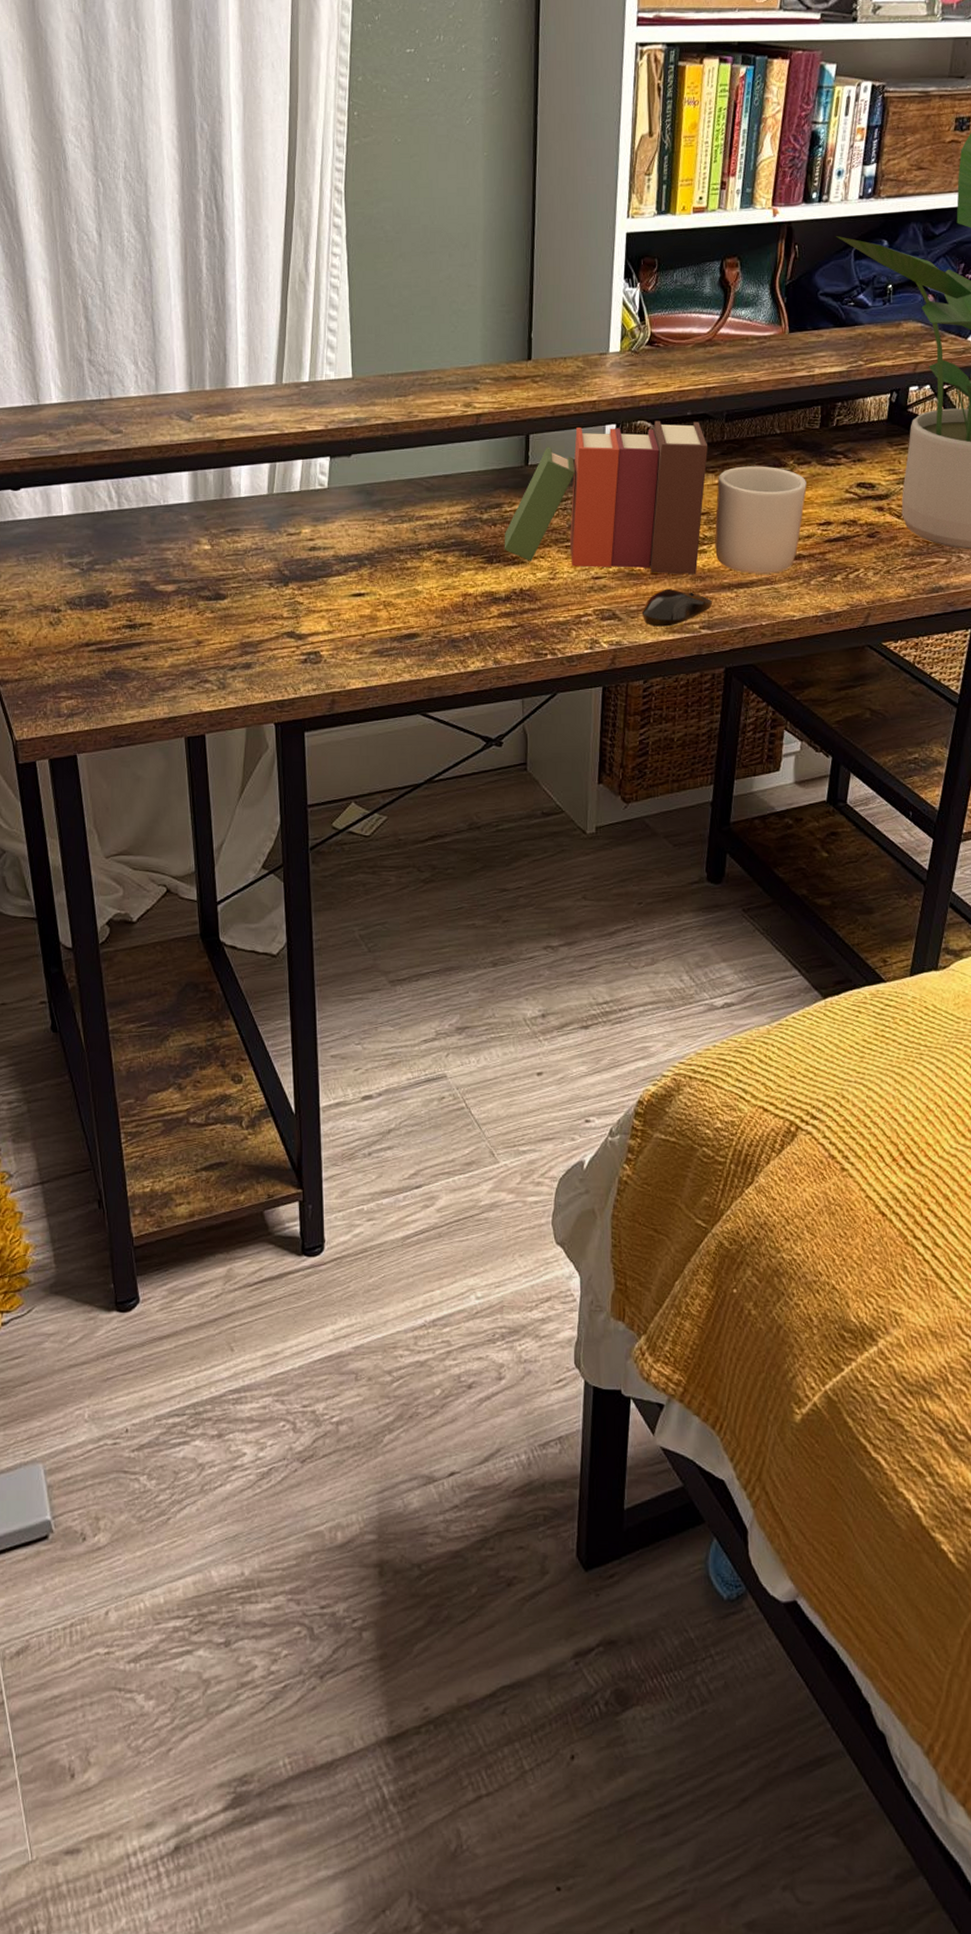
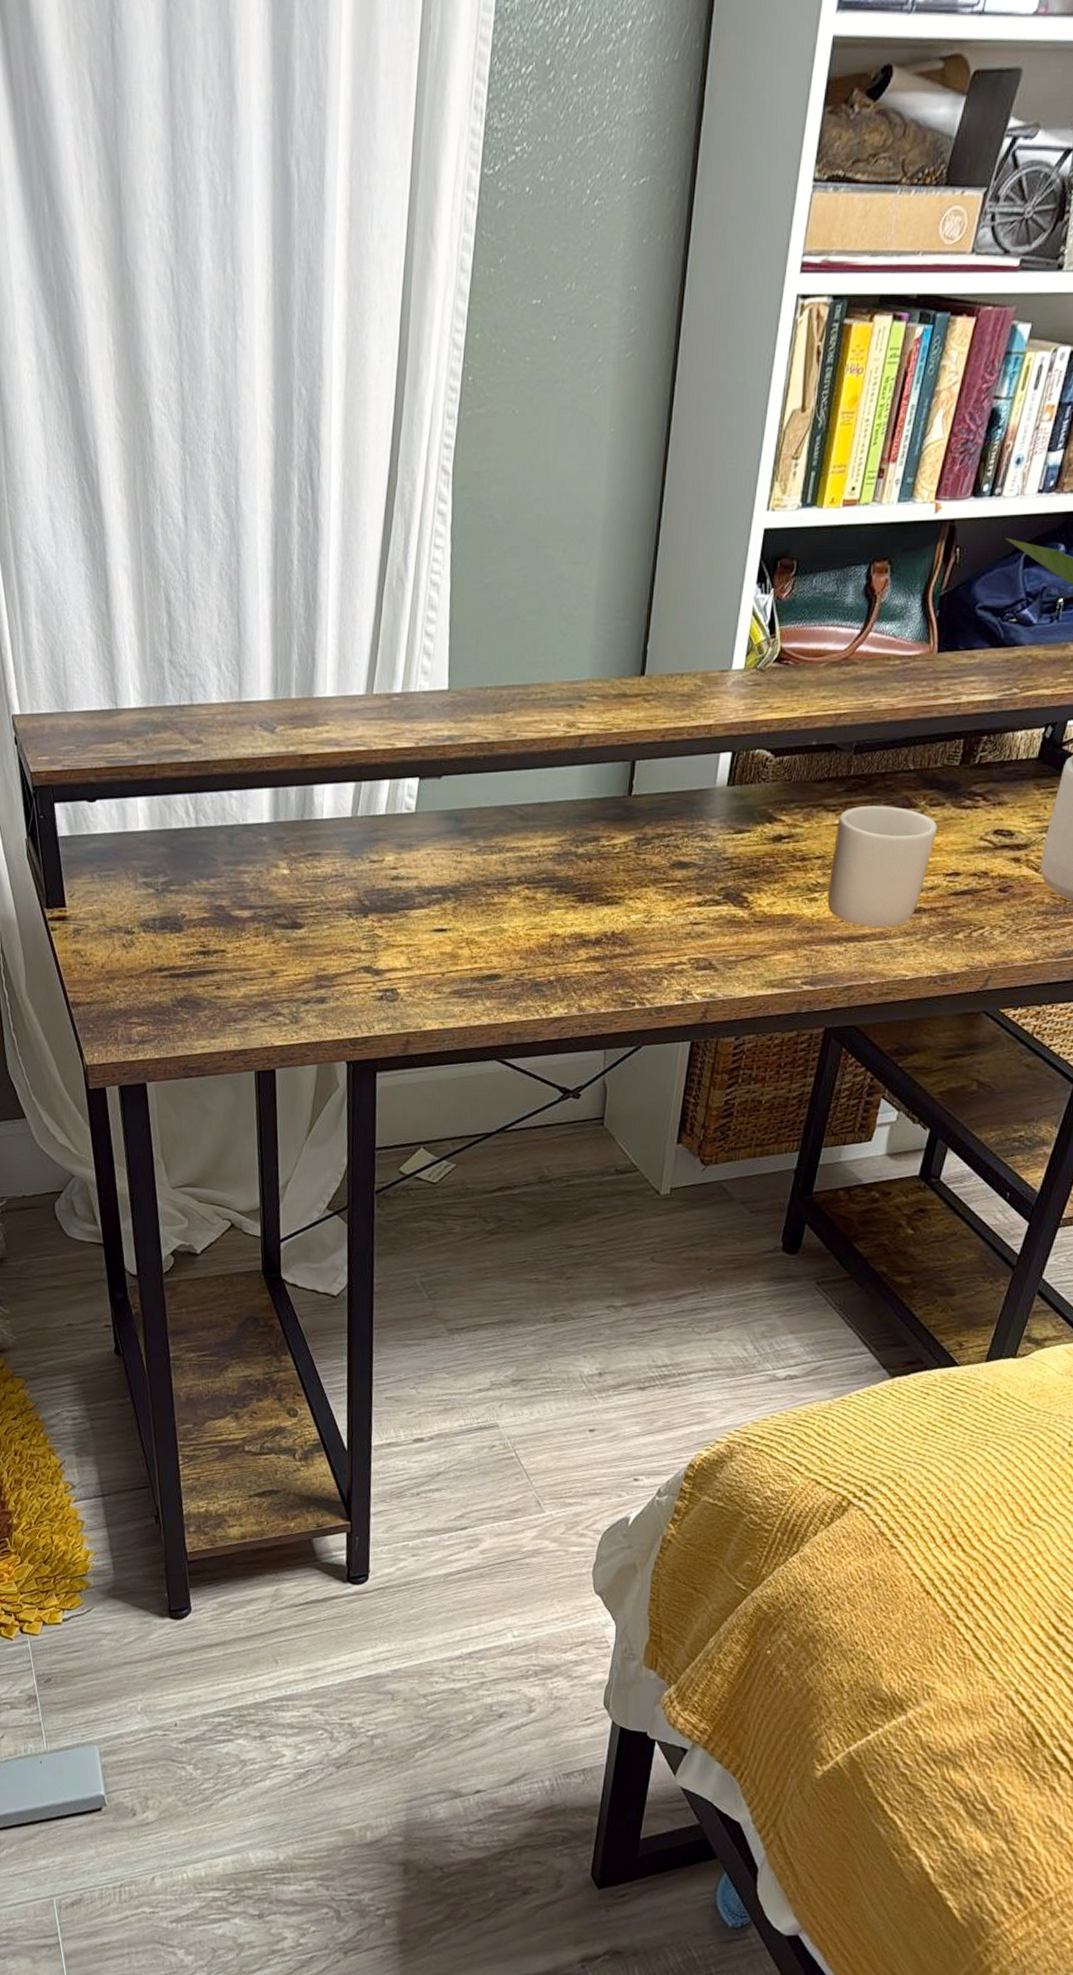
books: present [504,420,708,574] -> none [598,749,832,924]
computer mouse: present [641,588,712,627] -> none [740,939,818,980]

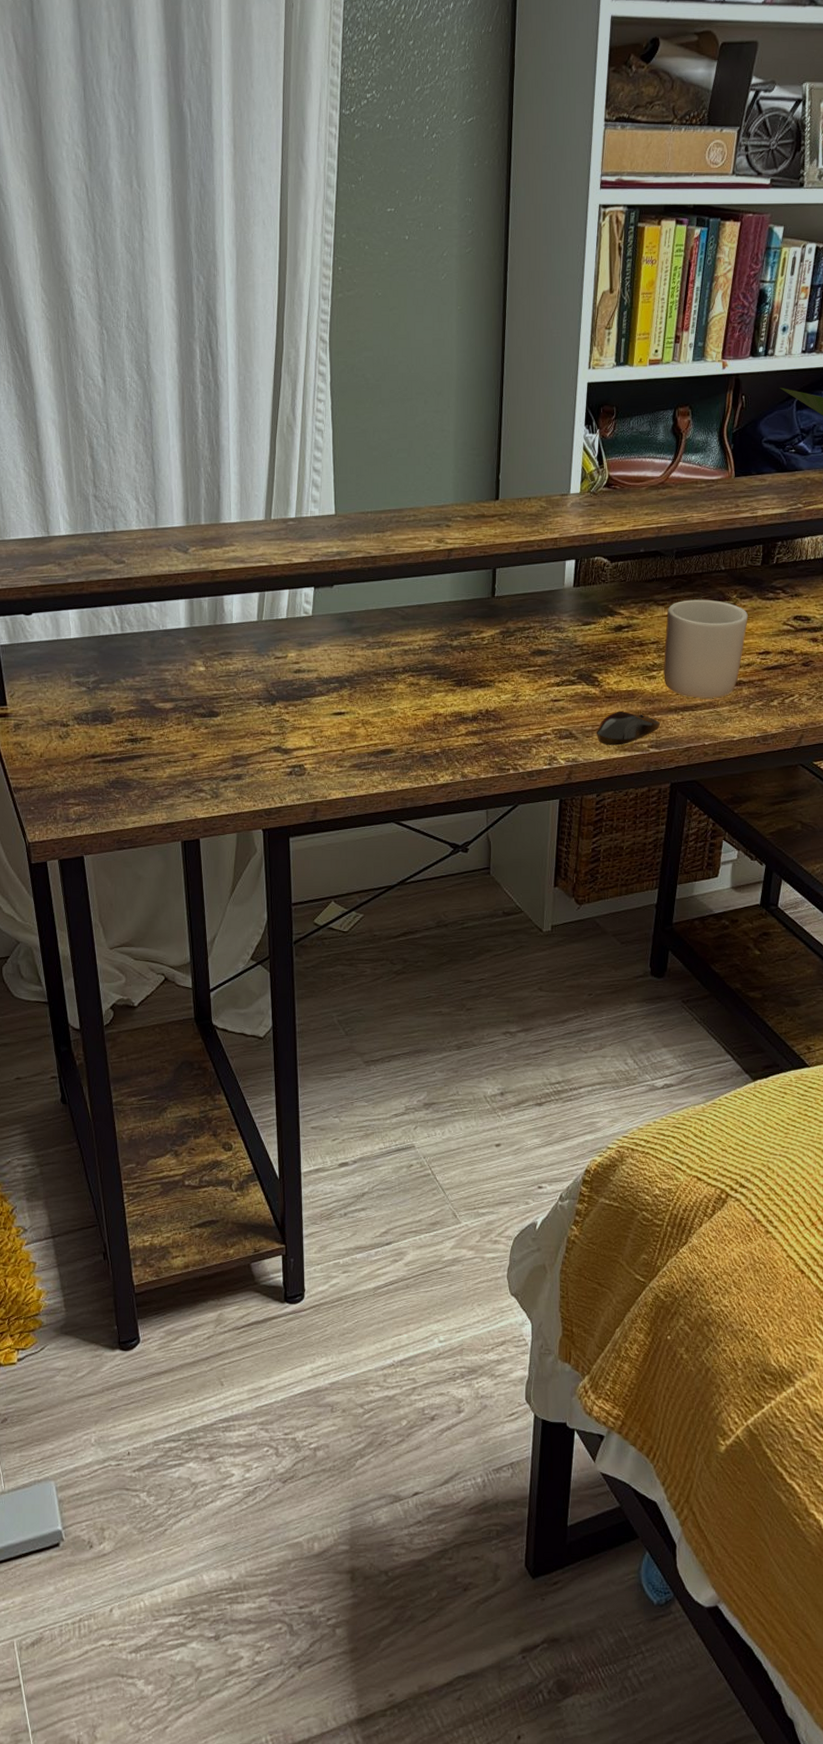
computer mouse: none [740,939,818,980] -> present [596,711,660,745]

